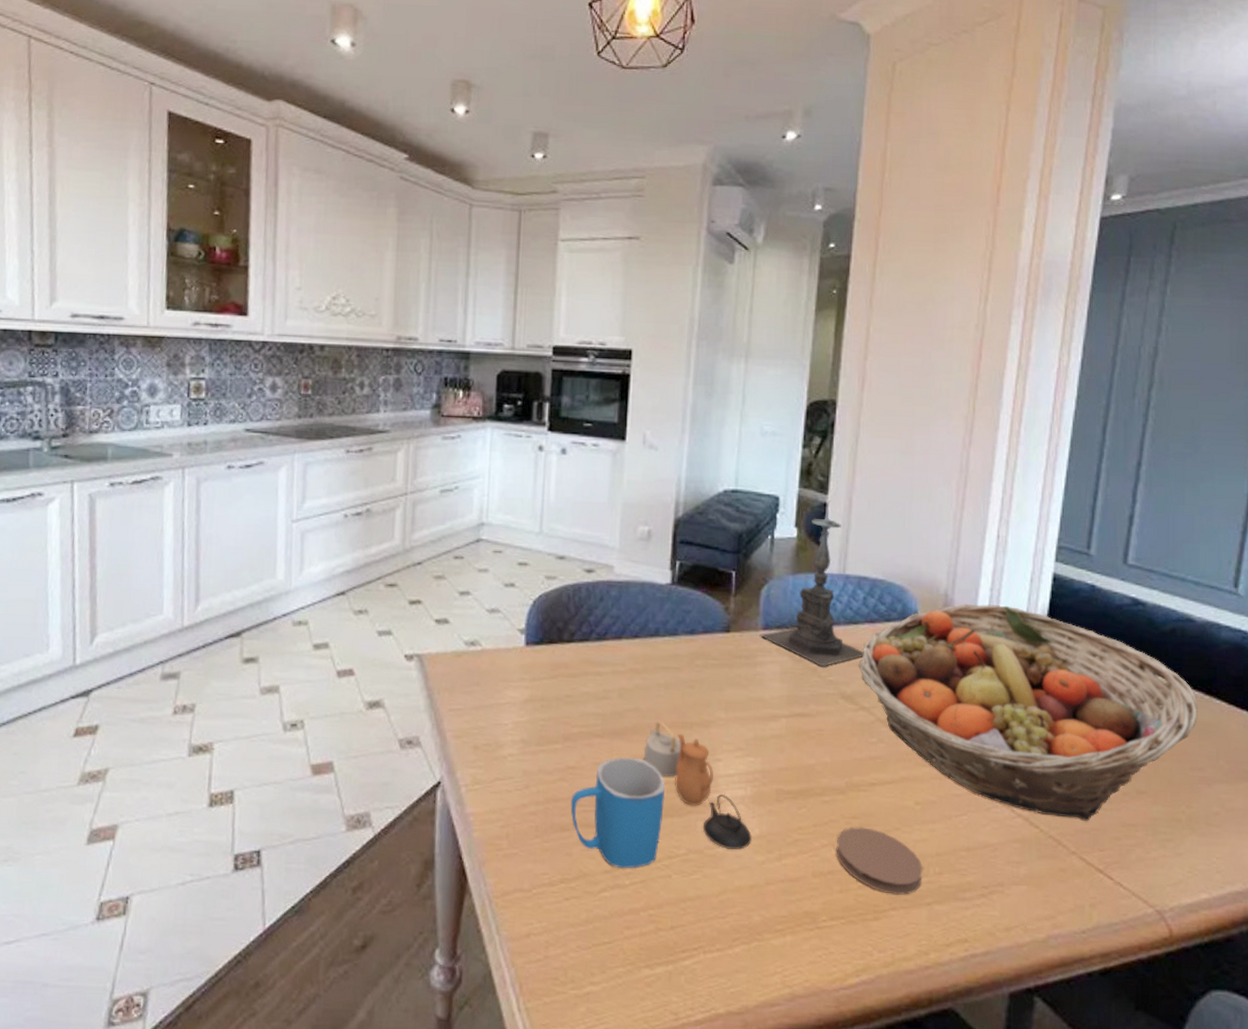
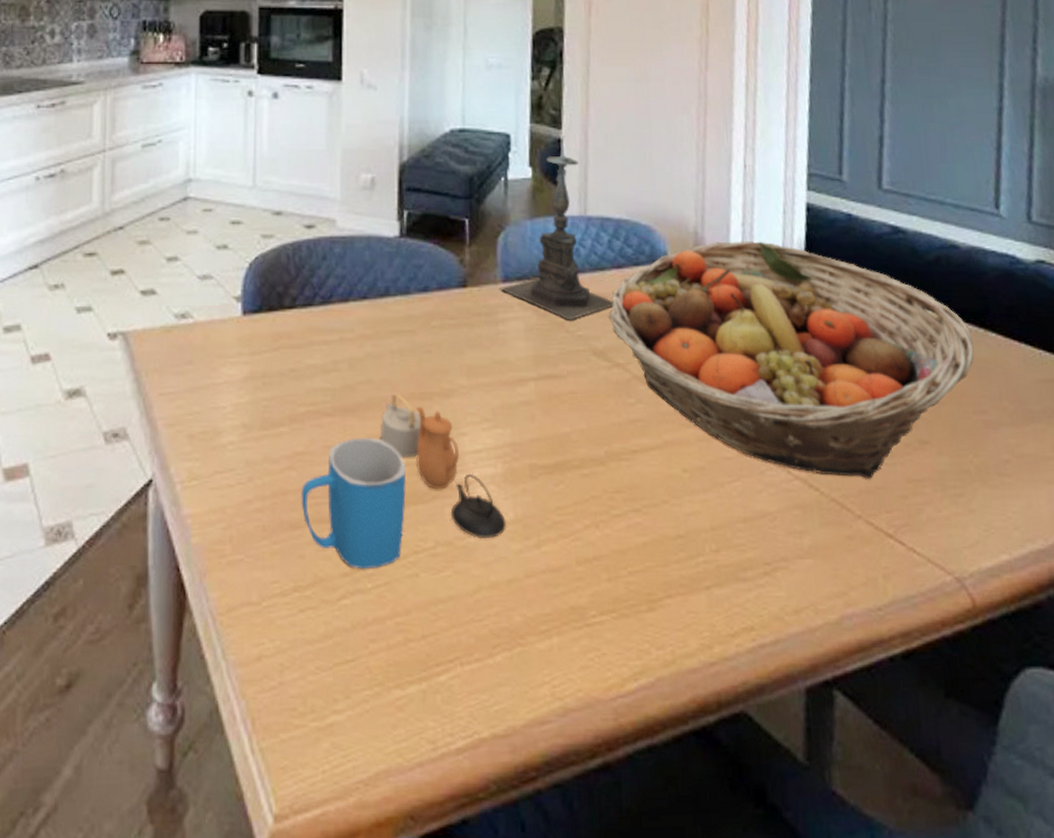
coaster: present [835,827,923,895] -> none [600,502,698,579]

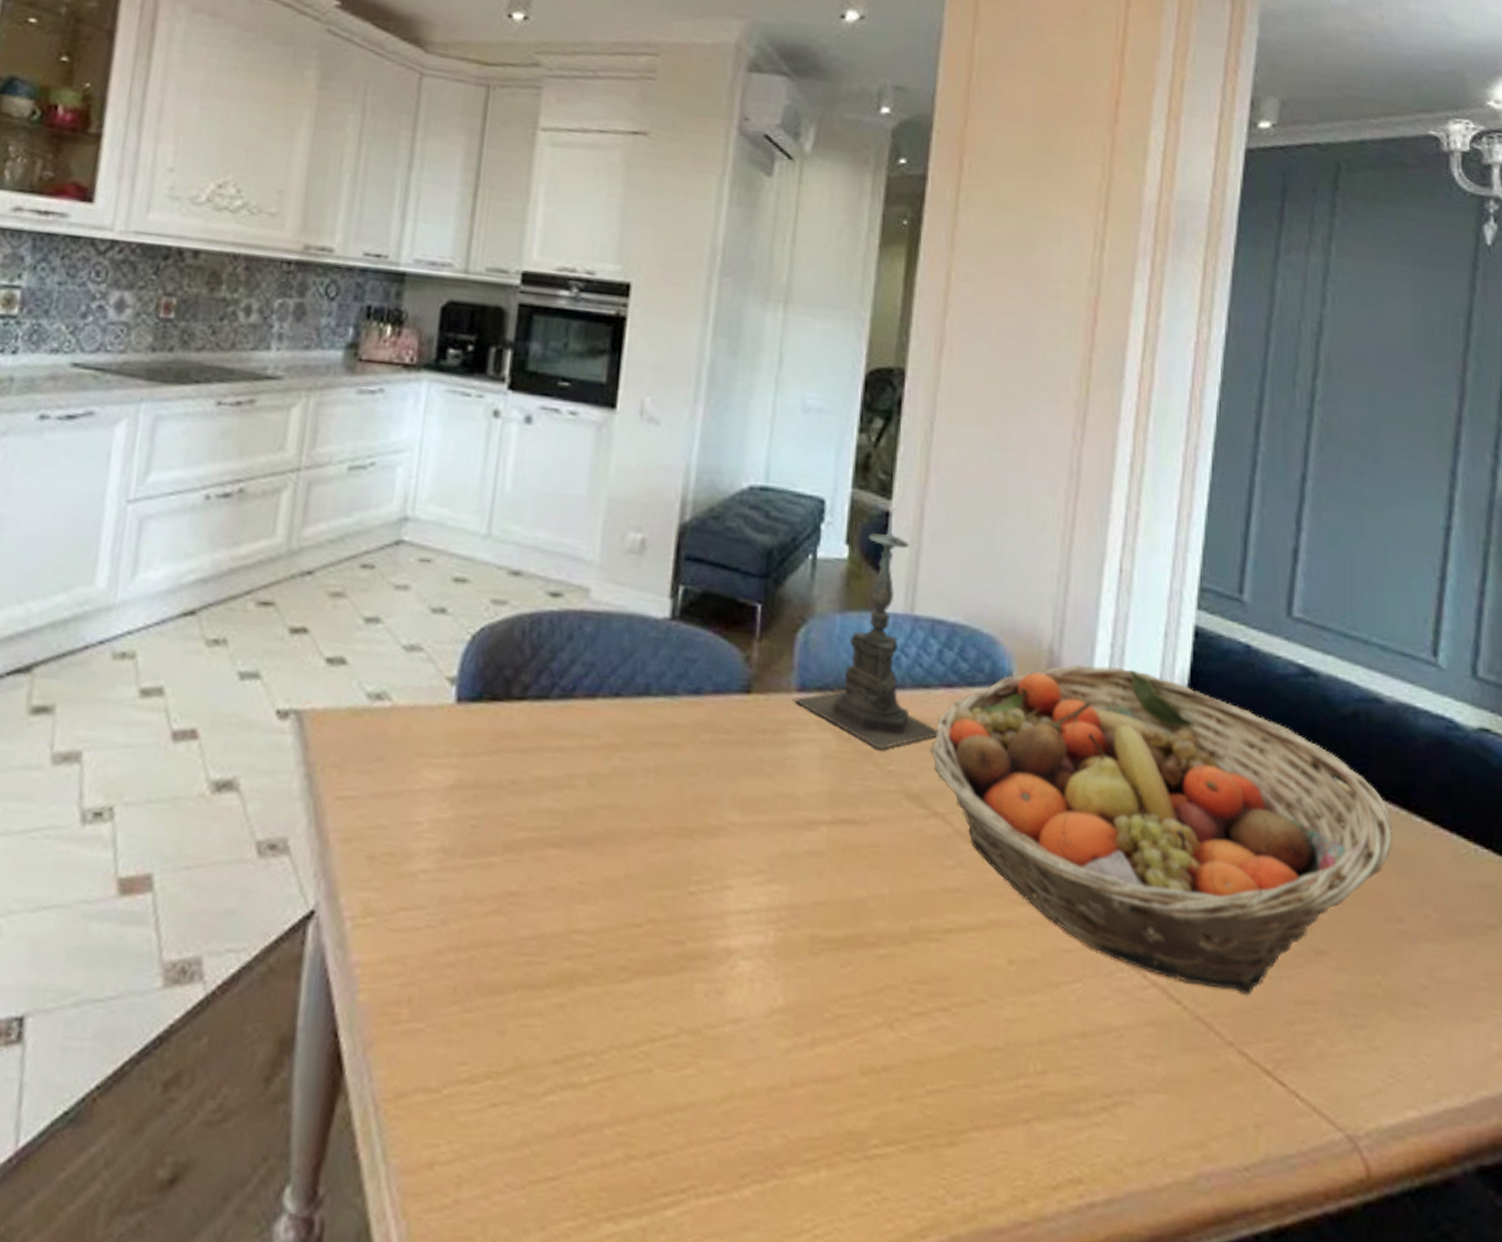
mug: present [301,437,407,570] -> none [507,878,649,1057]
teapot: present [380,393,507,540] -> none [619,824,775,1030]

